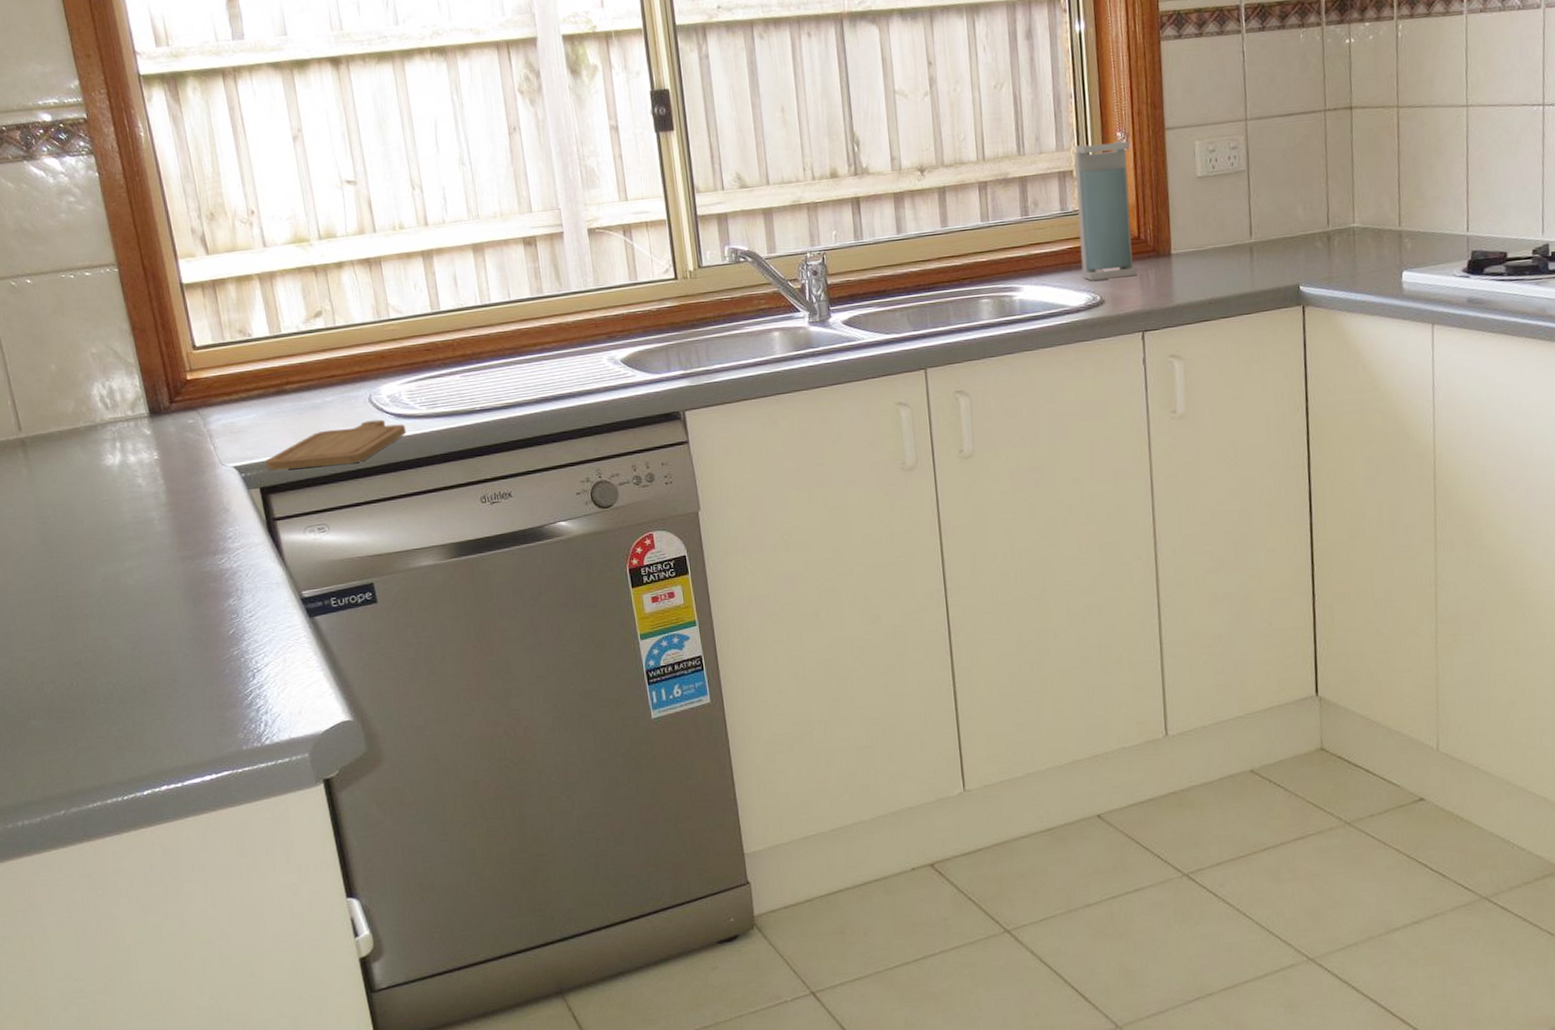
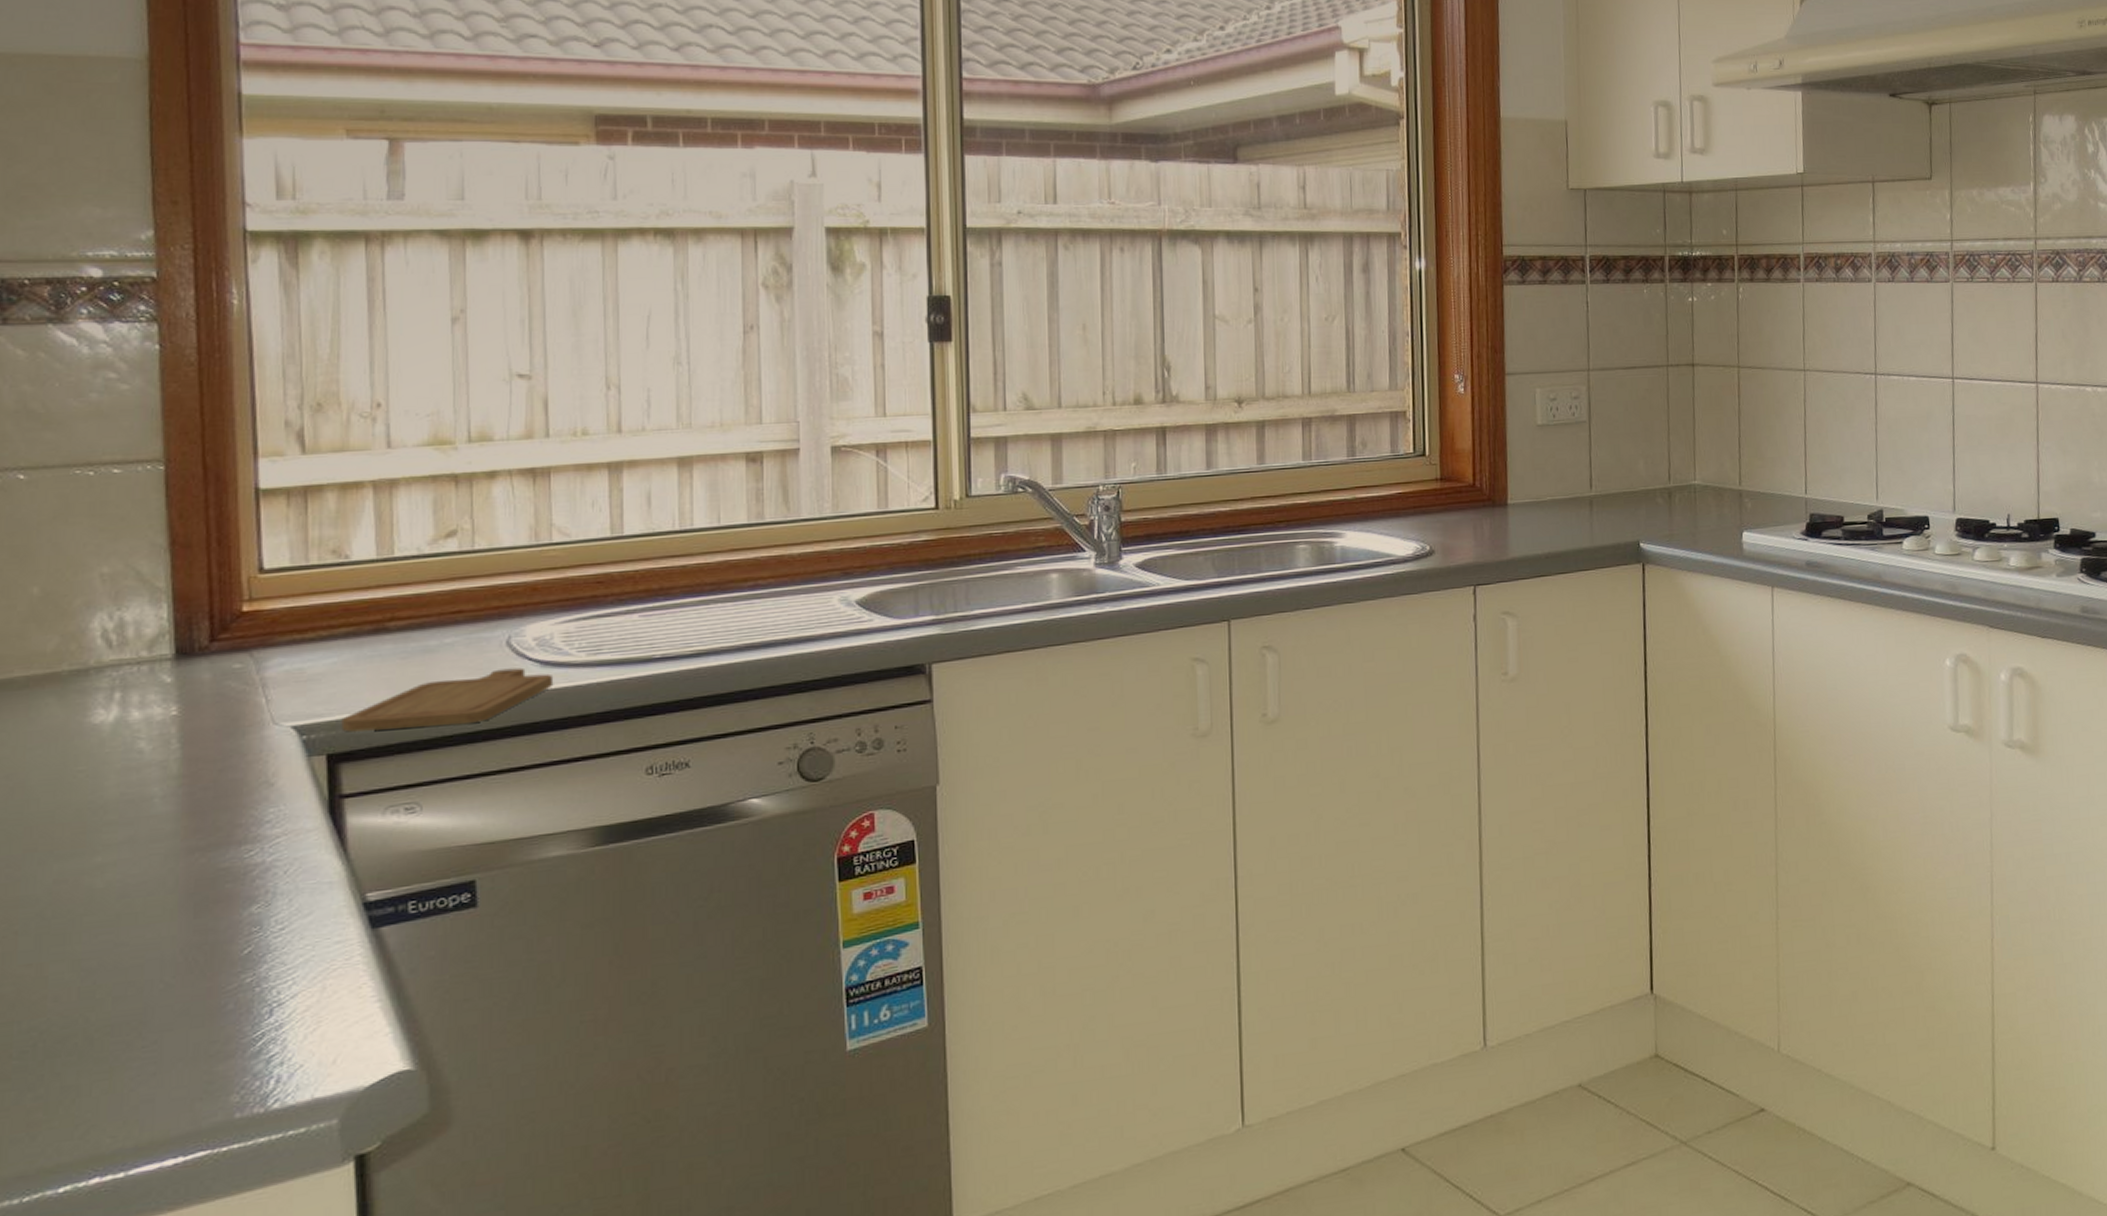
soap dispenser: present [1074,141,1137,281] -> none [1408,384,1471,529]

